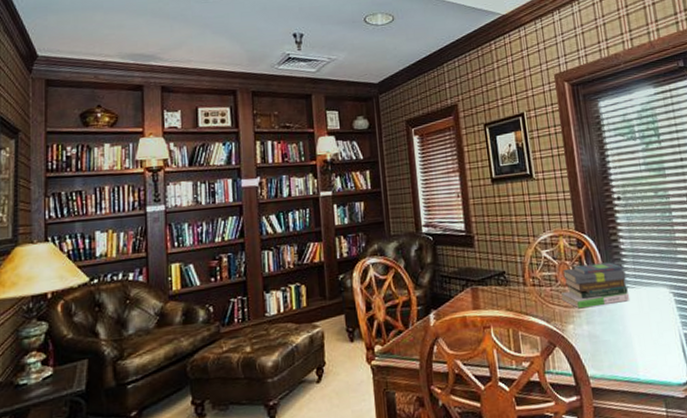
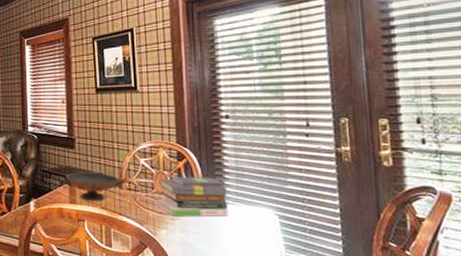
decorative bowl: none [459,270,530,304] -> present [58,172,126,201]

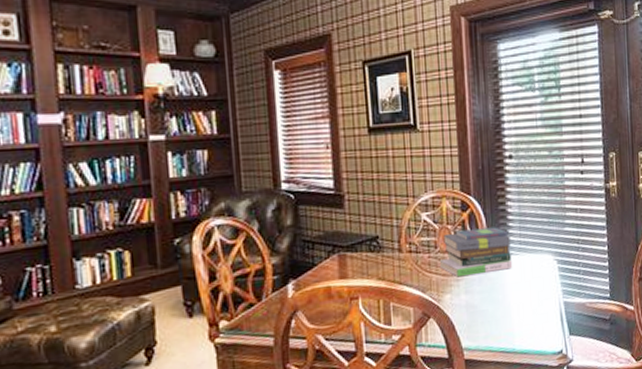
decorative bowl: present [58,172,126,201] -> none [324,235,407,272]

